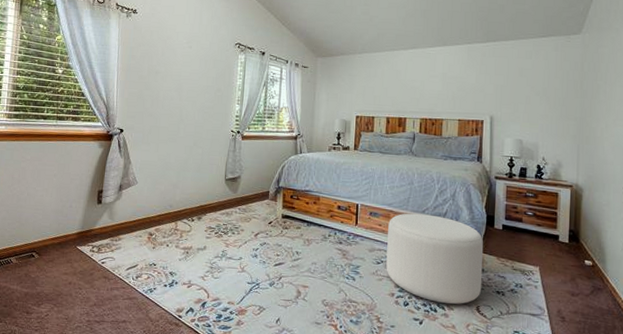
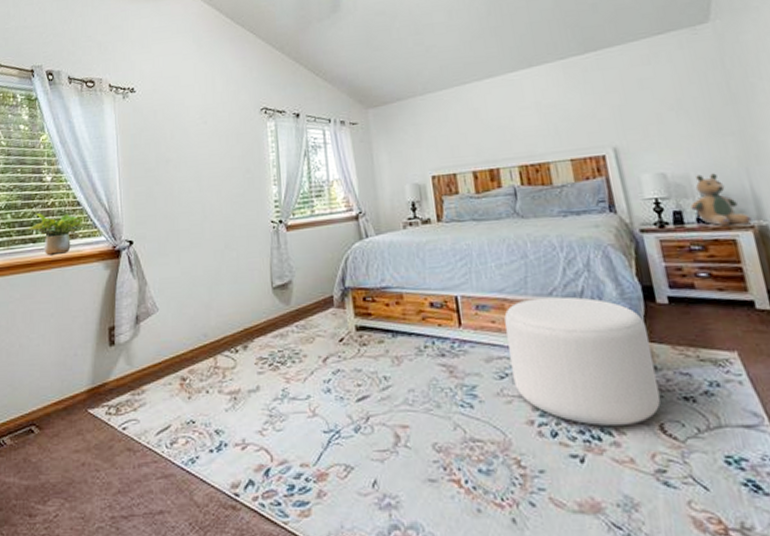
potted plant: none [41,96,89,132] -> present [28,212,88,256]
teddy bear: none [533,144,572,184] -> present [690,173,752,227]

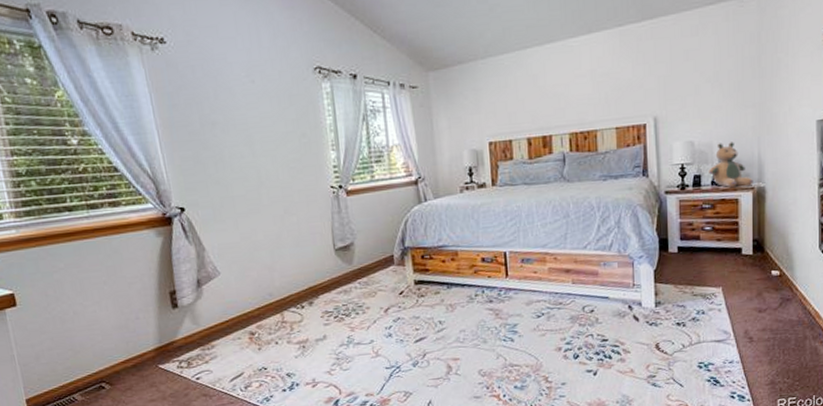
potted plant: present [28,212,88,256] -> none [60,179,130,225]
ottoman: present [504,296,661,426] -> none [545,249,660,348]

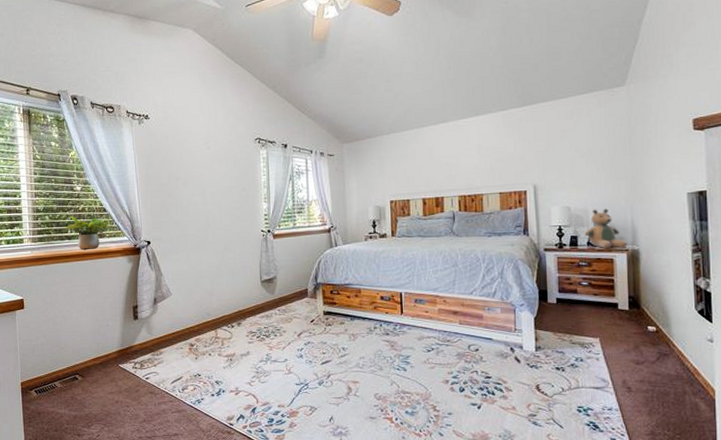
potted plant: none [60,179,130,225] -> present [64,215,113,251]

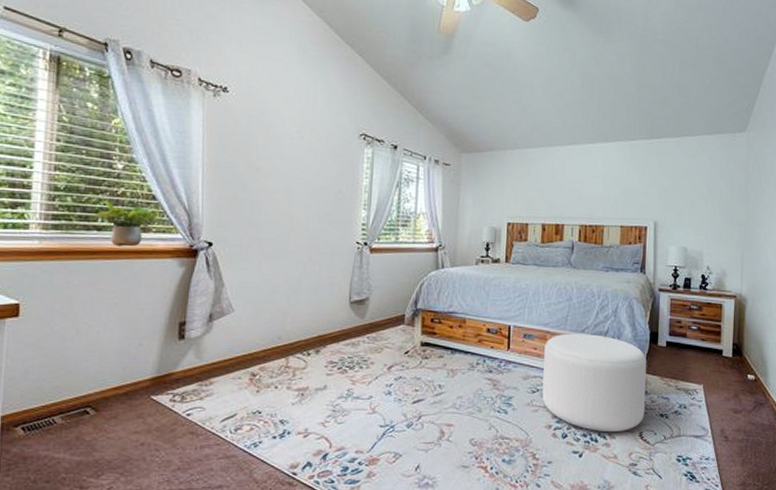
ottoman: none [435,295,540,385] -> present [542,333,647,431]
teddy bear: present [584,208,628,249] -> none [698,252,736,295]

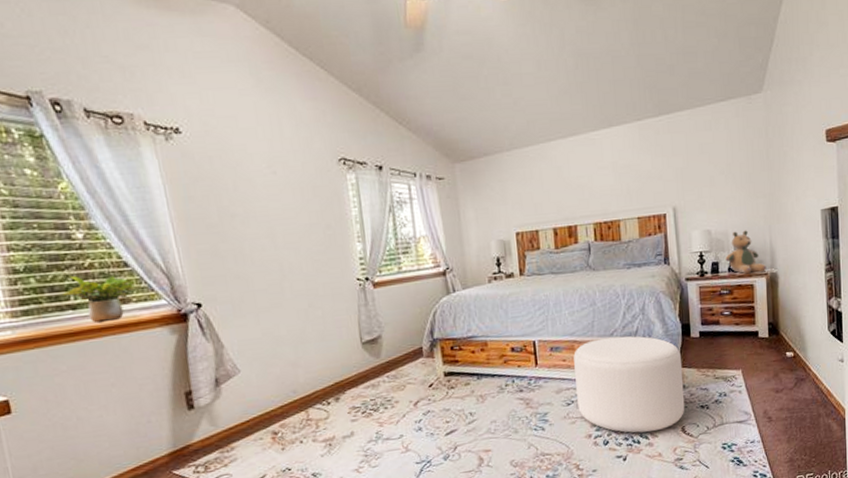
teddy bear: none [698,252,736,295] -> present [725,230,767,274]

